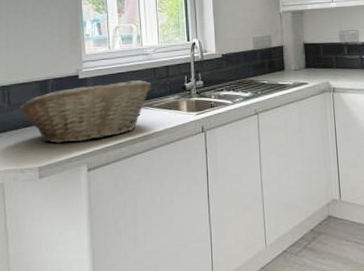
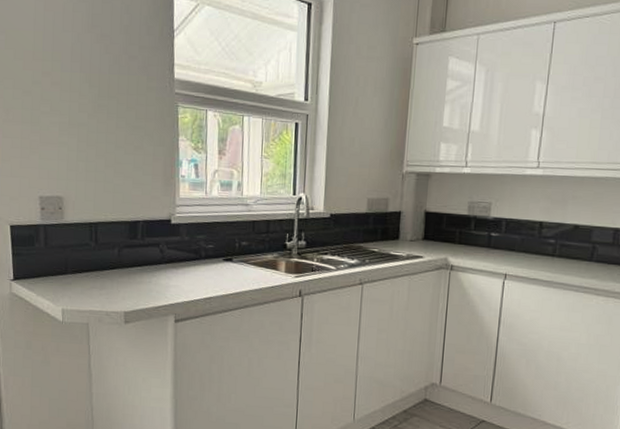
fruit basket: present [20,80,151,143] -> none [107,232,249,292]

